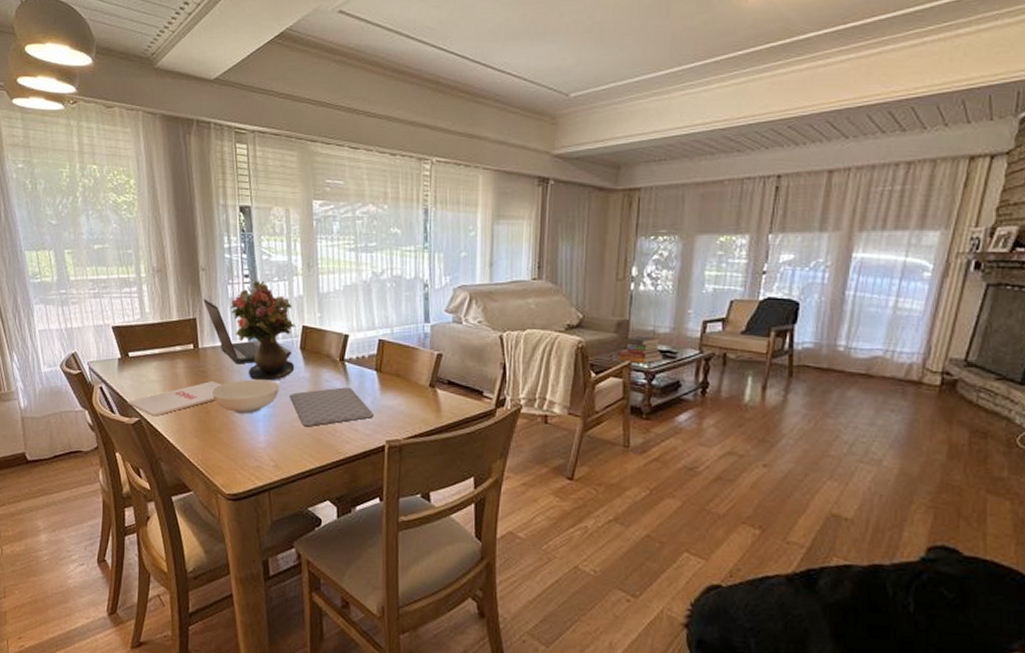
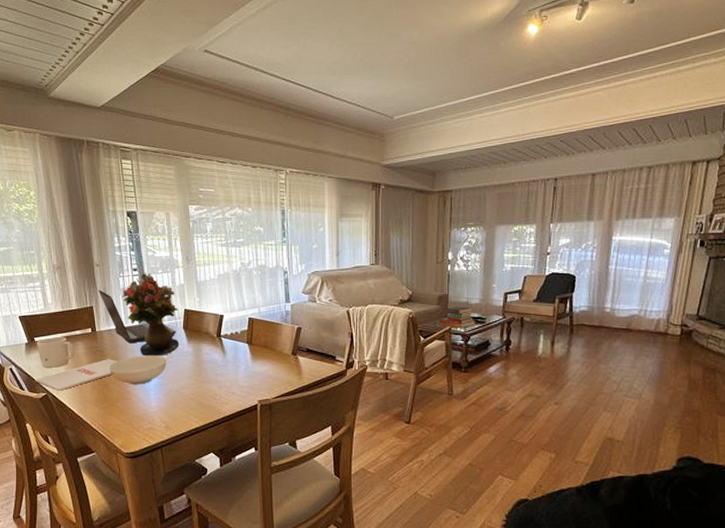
mug: none [130,353,173,389] -> present [36,337,74,368]
placemat: present [290,387,374,427] -> none [176,358,247,393]

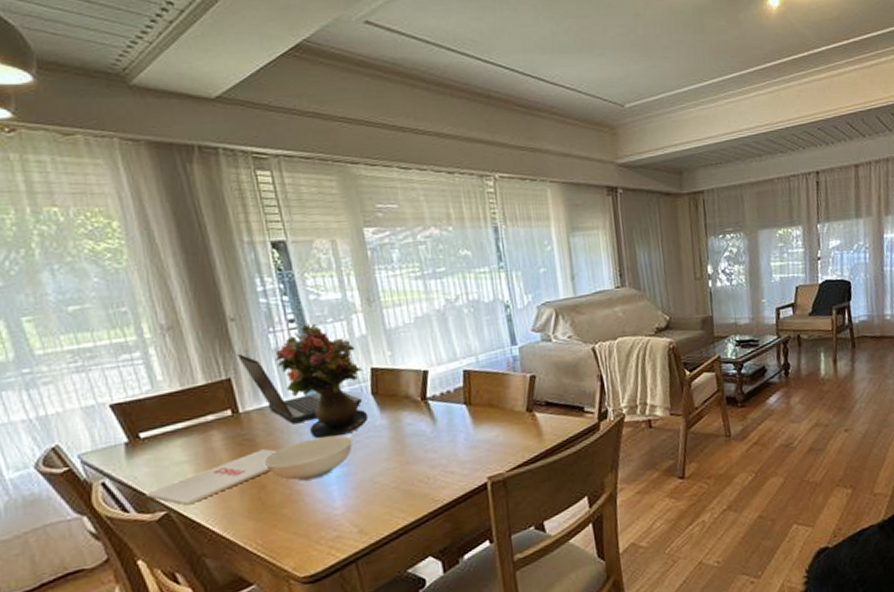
mug: present [36,337,74,368] -> none [143,427,208,475]
books: present [439,306,475,328] -> none [706,329,747,356]

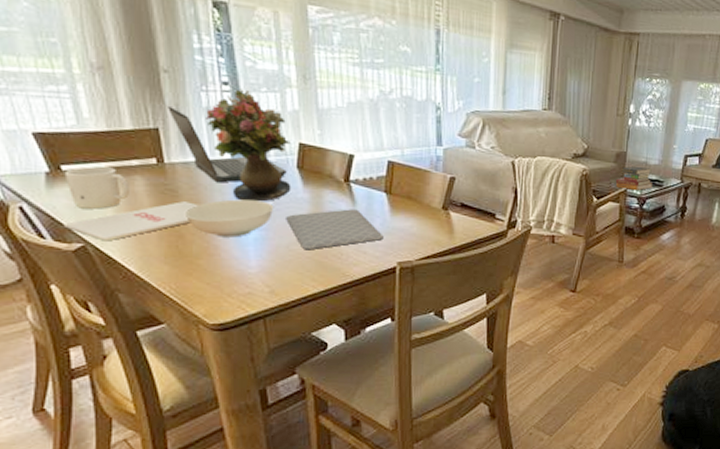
mug: none [143,427,208,475] -> present [64,166,129,209]
placemat: none [366,427,470,480] -> present [286,209,384,250]
books: none [706,329,747,356] -> present [615,166,652,190]

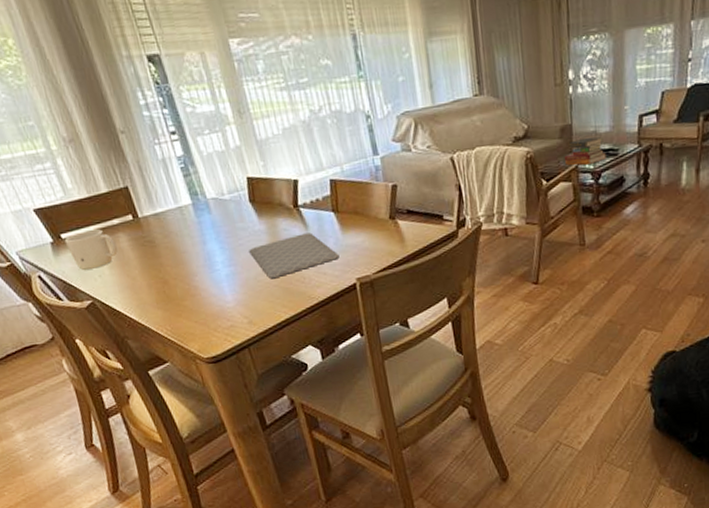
magazine: present [63,201,198,242] -> none [73,250,174,296]
laptop computer: present [168,105,287,183] -> none [131,163,242,228]
bowl: present [184,199,274,238] -> none [164,238,237,278]
bouquet: present [206,87,292,202] -> none [162,134,249,242]

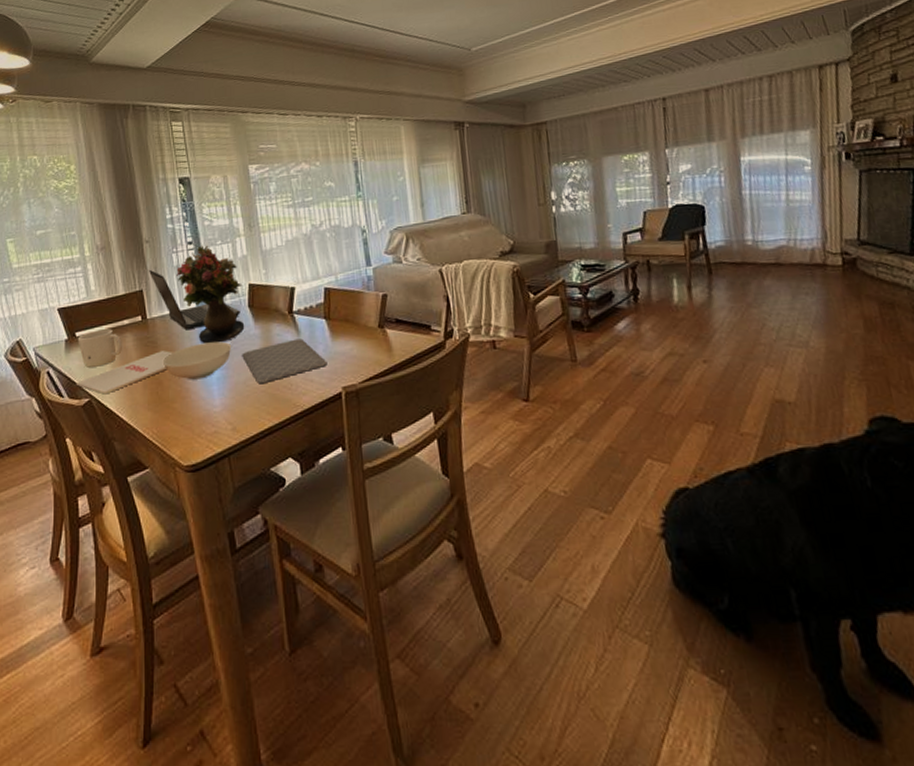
magazine: none [73,250,174,296] -> present [76,351,173,395]
laptop computer: none [131,163,242,228] -> present [149,269,240,330]
bouquet: none [162,134,249,242] -> present [176,244,245,344]
bowl: none [164,238,237,278] -> present [162,341,232,380]
books: present [563,137,606,166] -> none [550,253,593,280]

